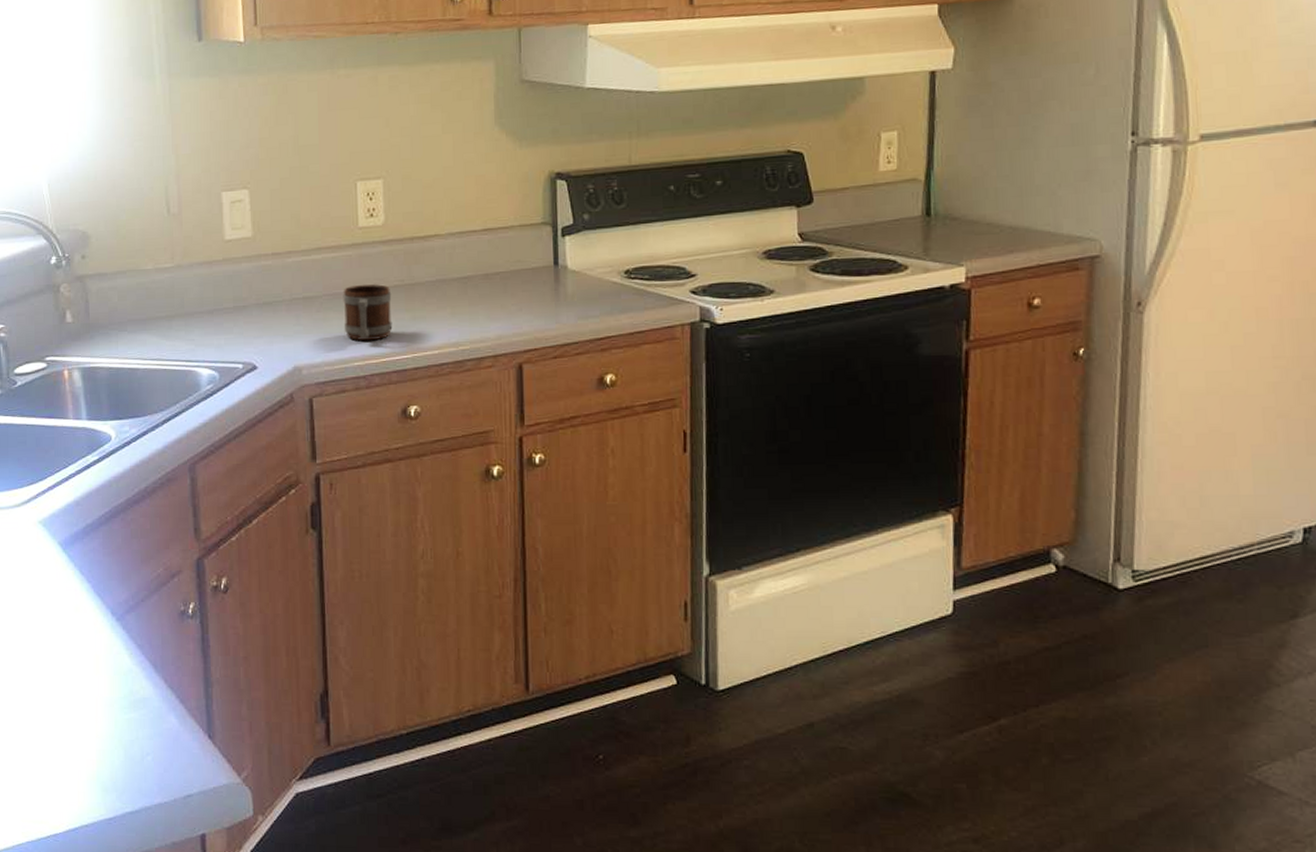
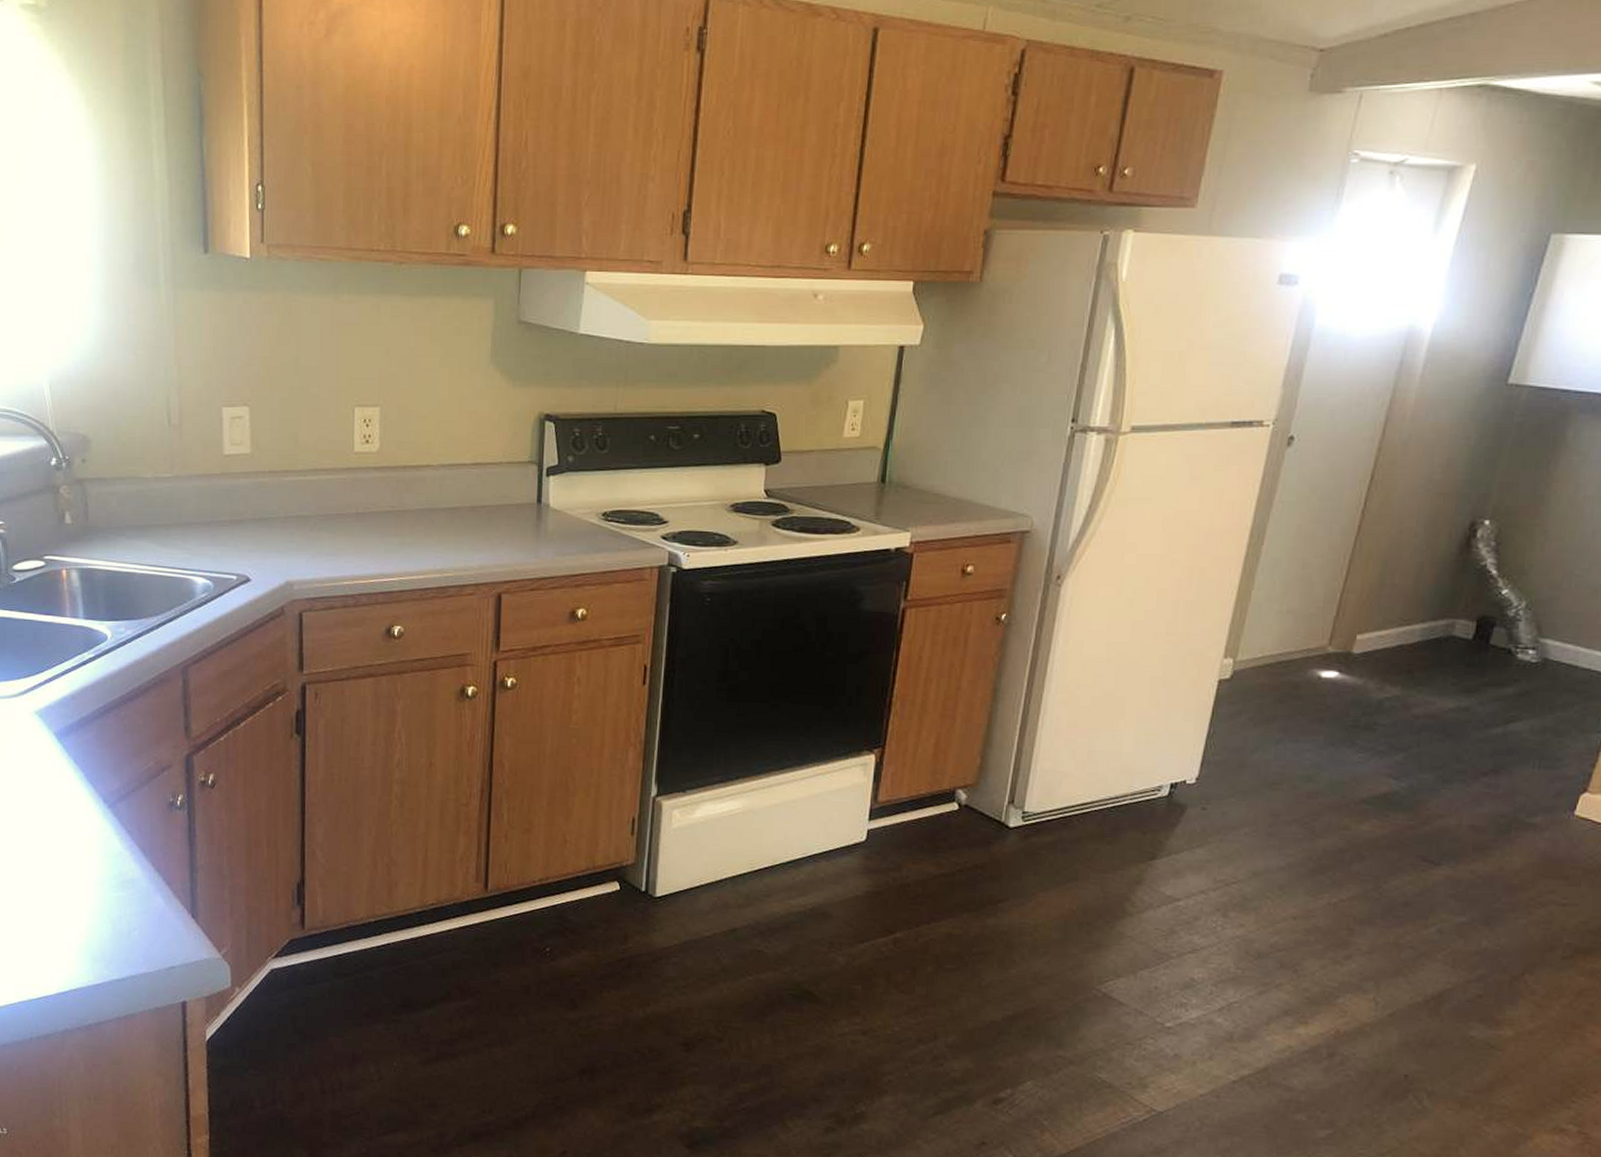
mug: present [343,284,393,340] -> none [335,508,382,561]

